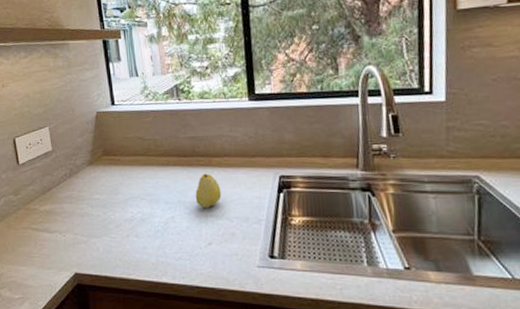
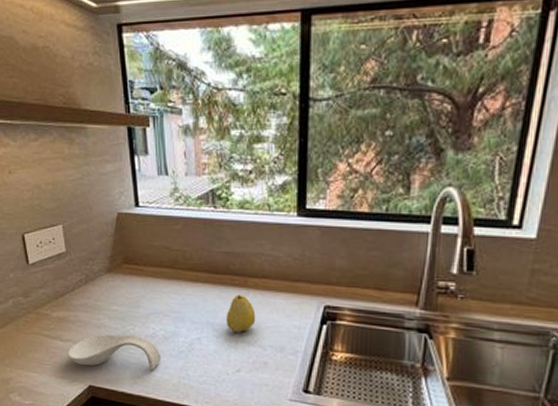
spoon rest: none [54,220,140,254] -> present [67,333,162,370]

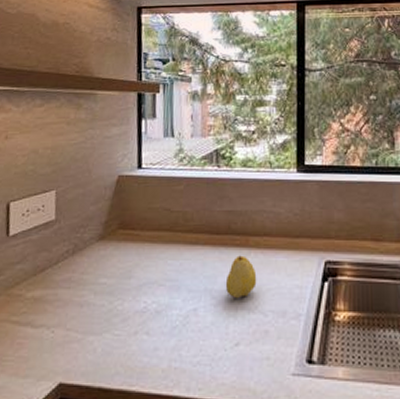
spoon rest: present [67,333,162,370] -> none [37,311,151,357]

